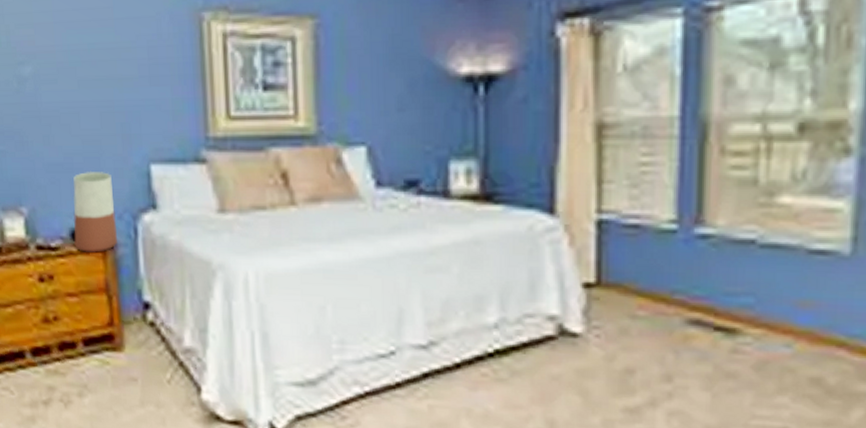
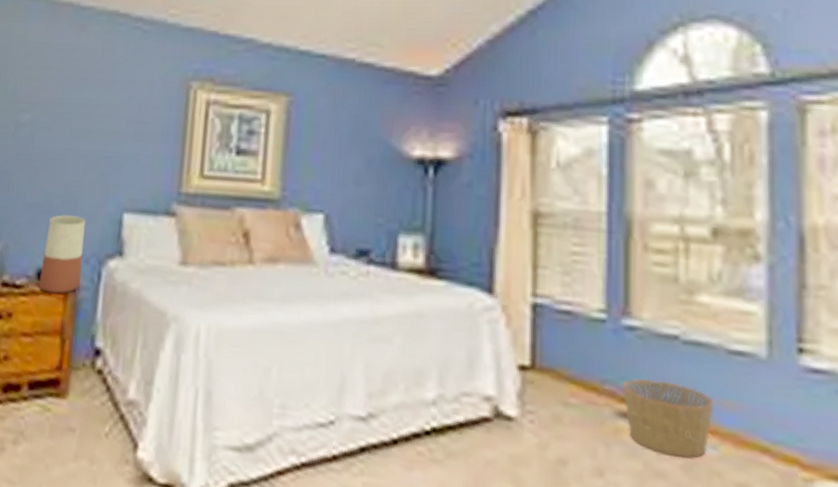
basket: none [692,285,790,359] -> present [622,378,714,459]

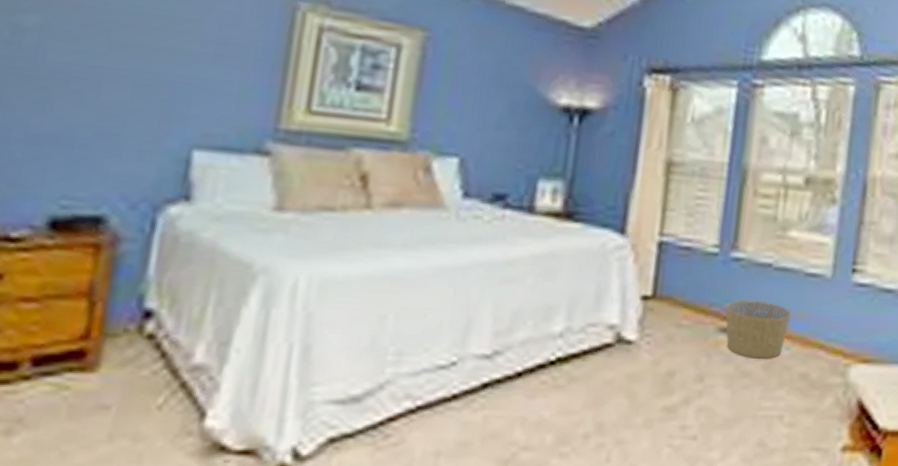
vase: present [38,214,86,294] -> none [51,149,133,248]

